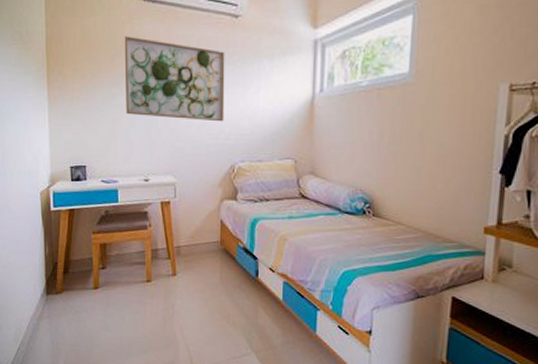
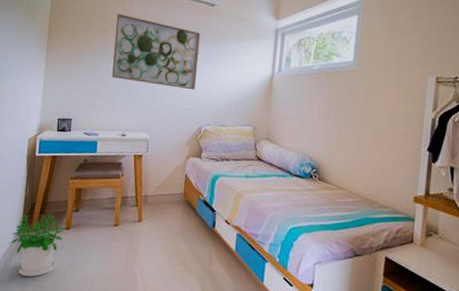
potted plant: none [36,272,92,342] -> present [11,213,64,277]

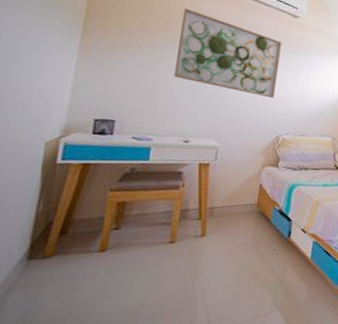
potted plant: present [11,213,64,277] -> none [8,233,96,317]

